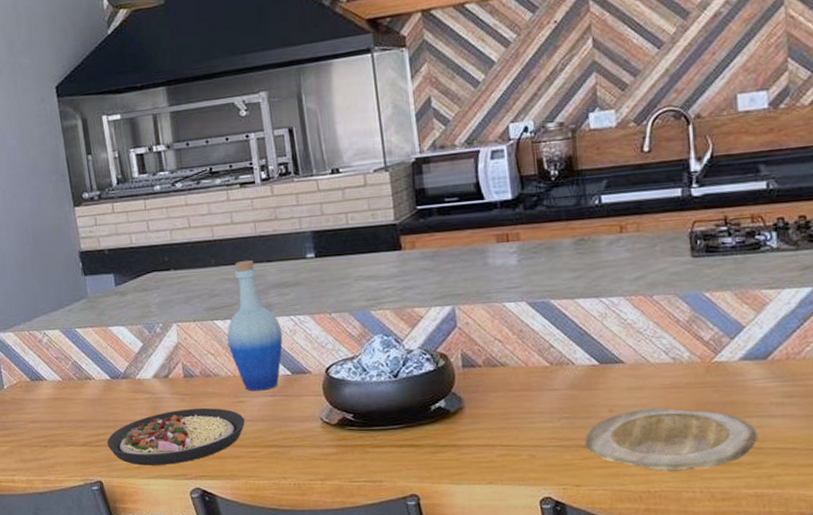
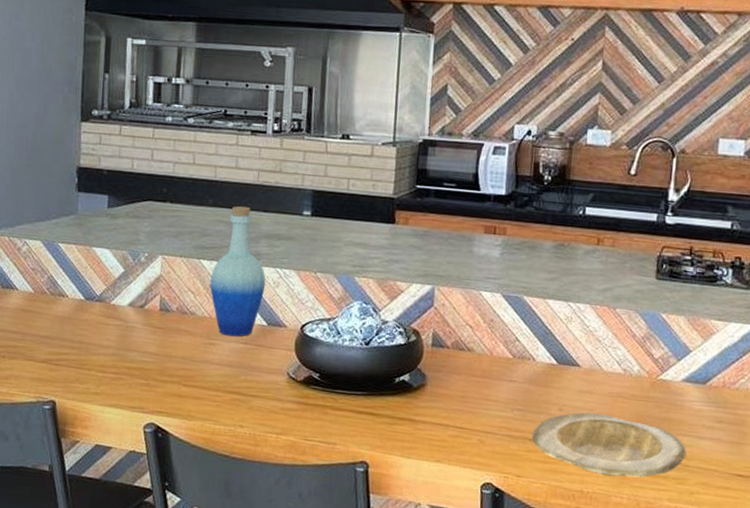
plate: present [107,407,245,466] -> none [68,342,212,396]

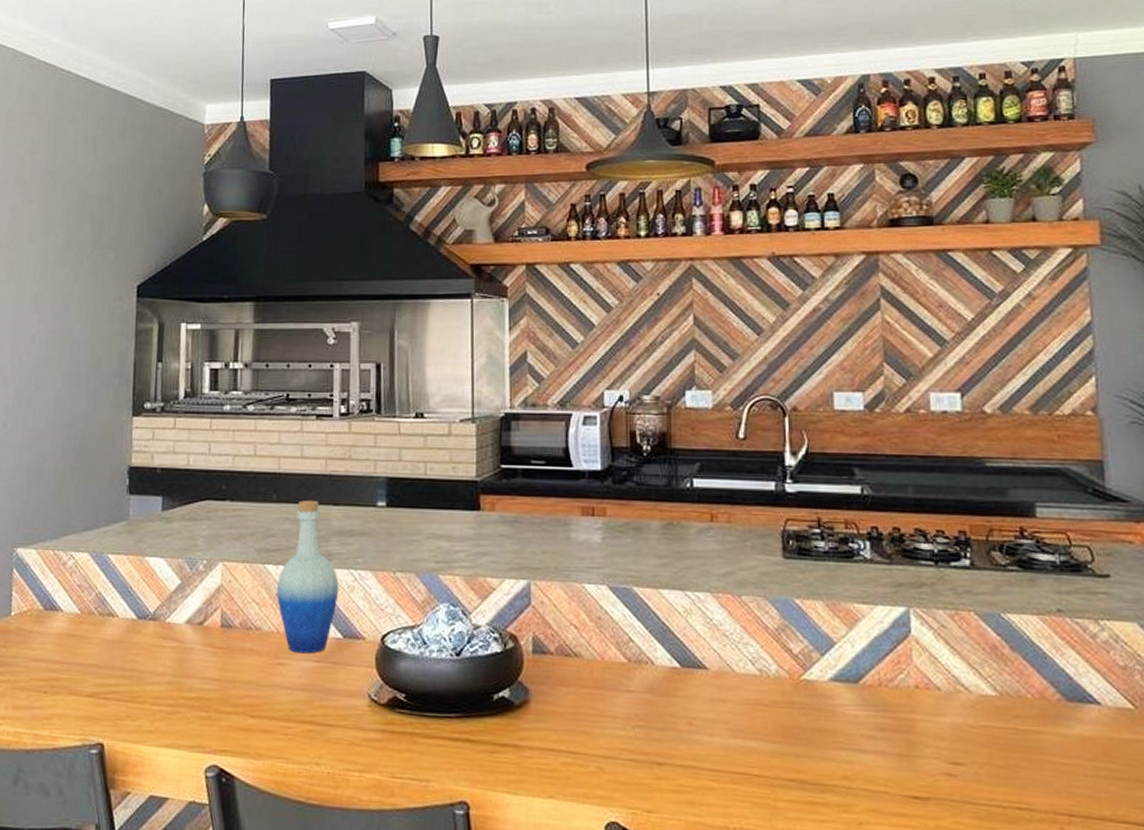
plate: present [531,412,687,477] -> none [659,725,847,806]

